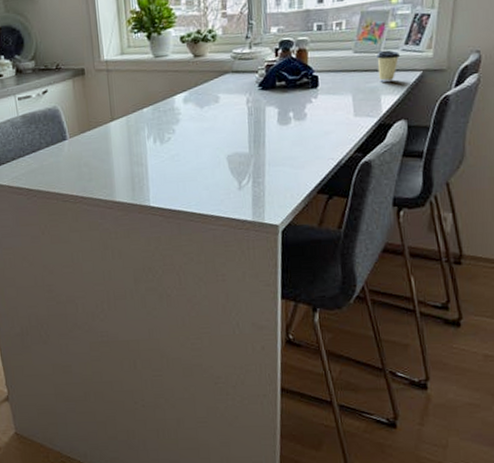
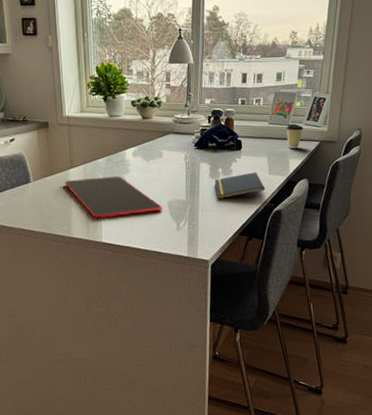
cutting board: none [105,127,220,179] -> present [64,176,162,219]
notepad: none [284,114,350,150] -> present [214,172,265,199]

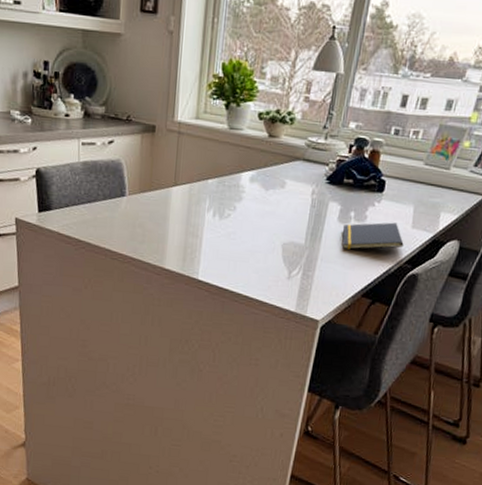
cutting board: present [64,176,162,219] -> none [164,199,275,254]
coffee cup: present [286,123,303,149] -> none [442,167,467,200]

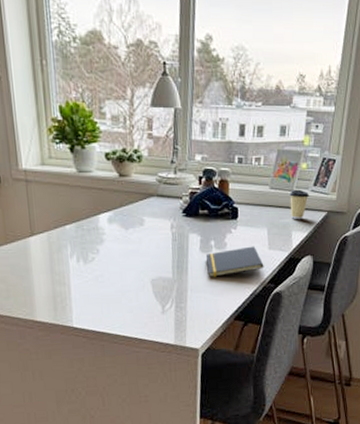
coffee cup: none [442,167,467,200] -> present [290,189,309,219]

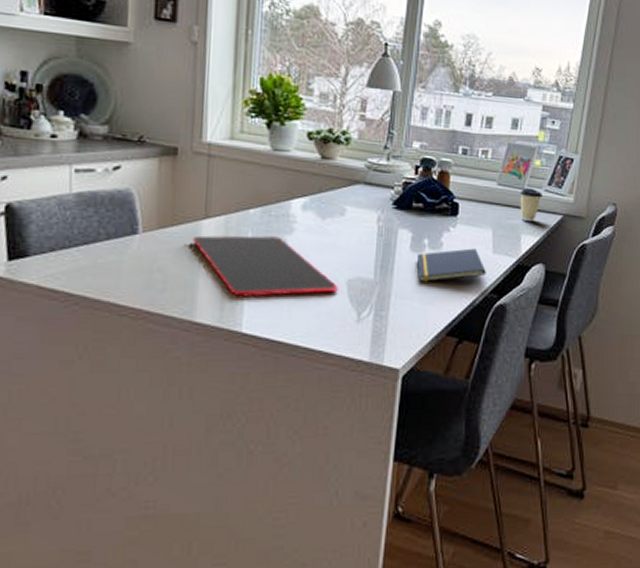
cutting board: none [24,247,145,299] -> present [192,235,338,297]

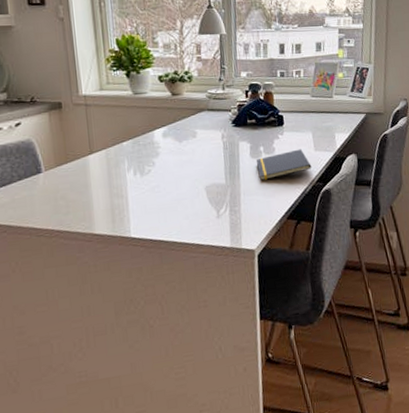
cutting board: present [192,235,338,297] -> none [83,160,199,211]
coffee cup: present [520,187,542,221] -> none [329,95,348,122]

